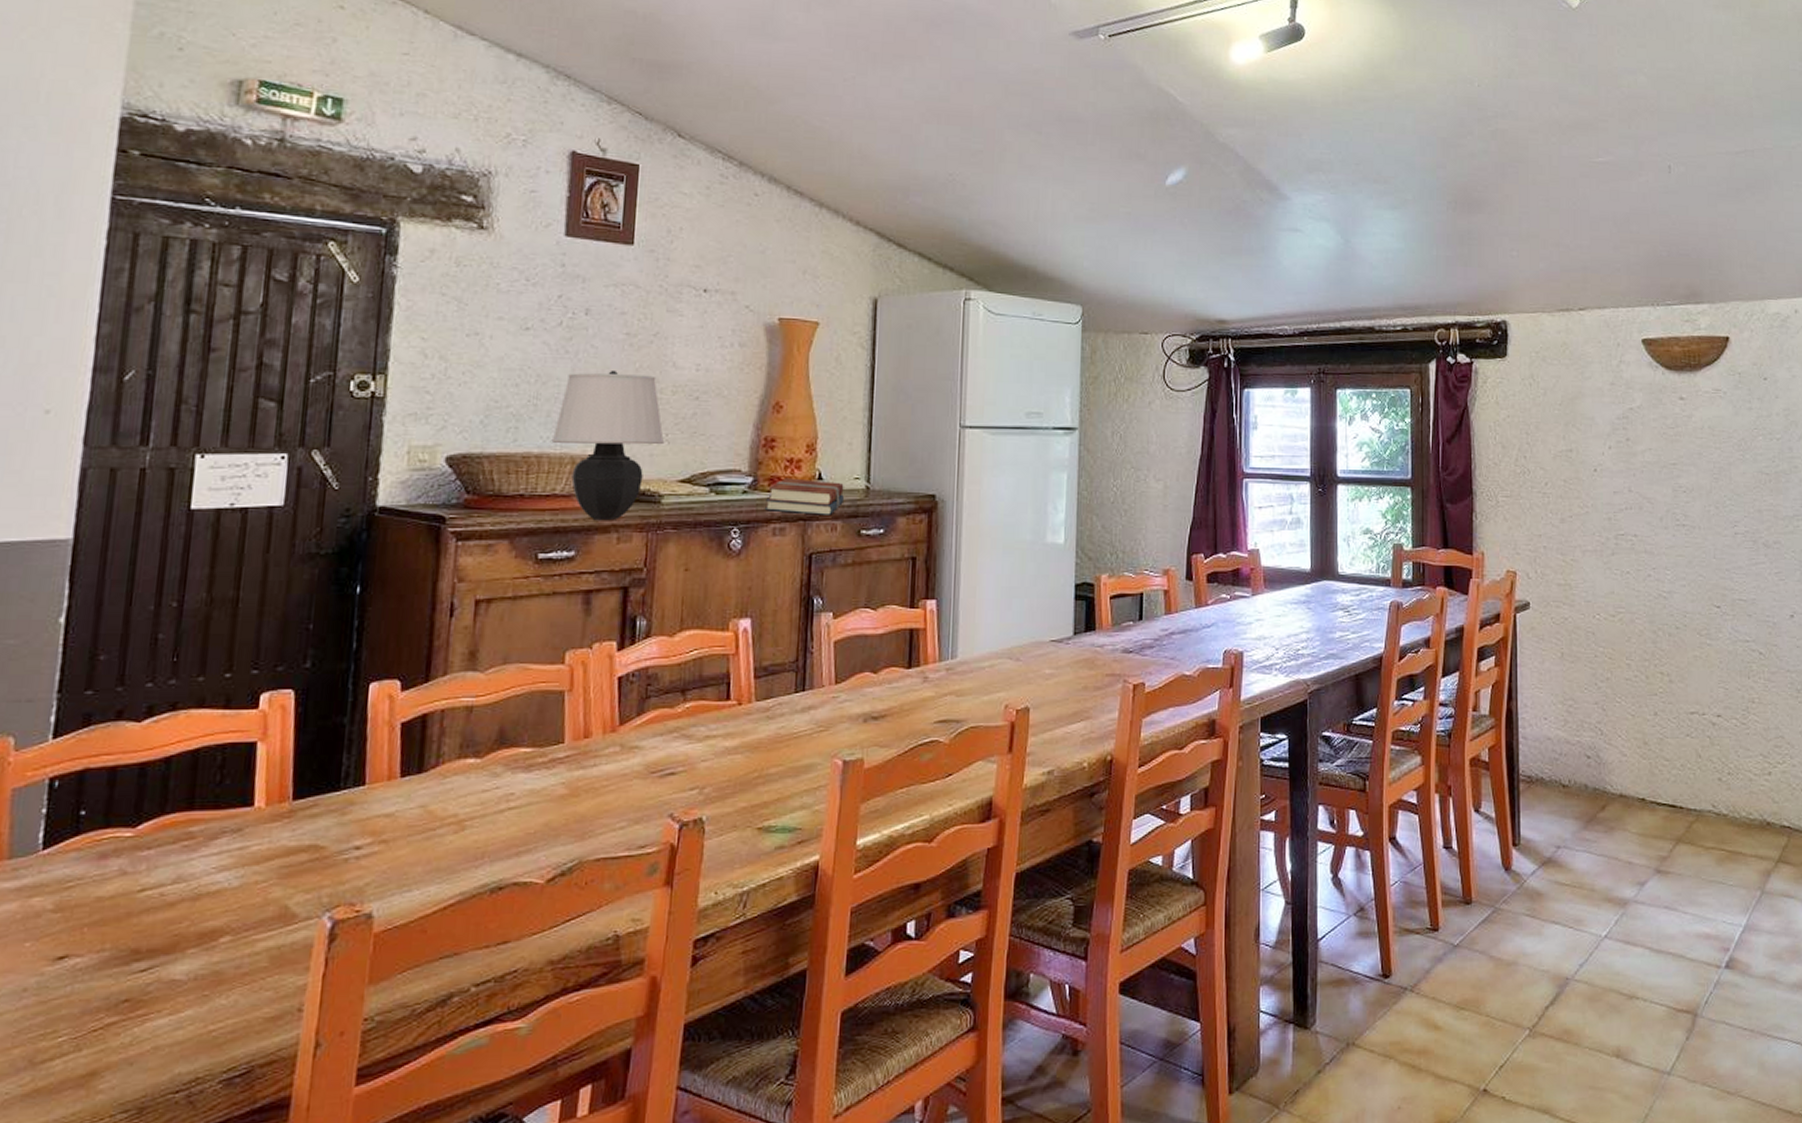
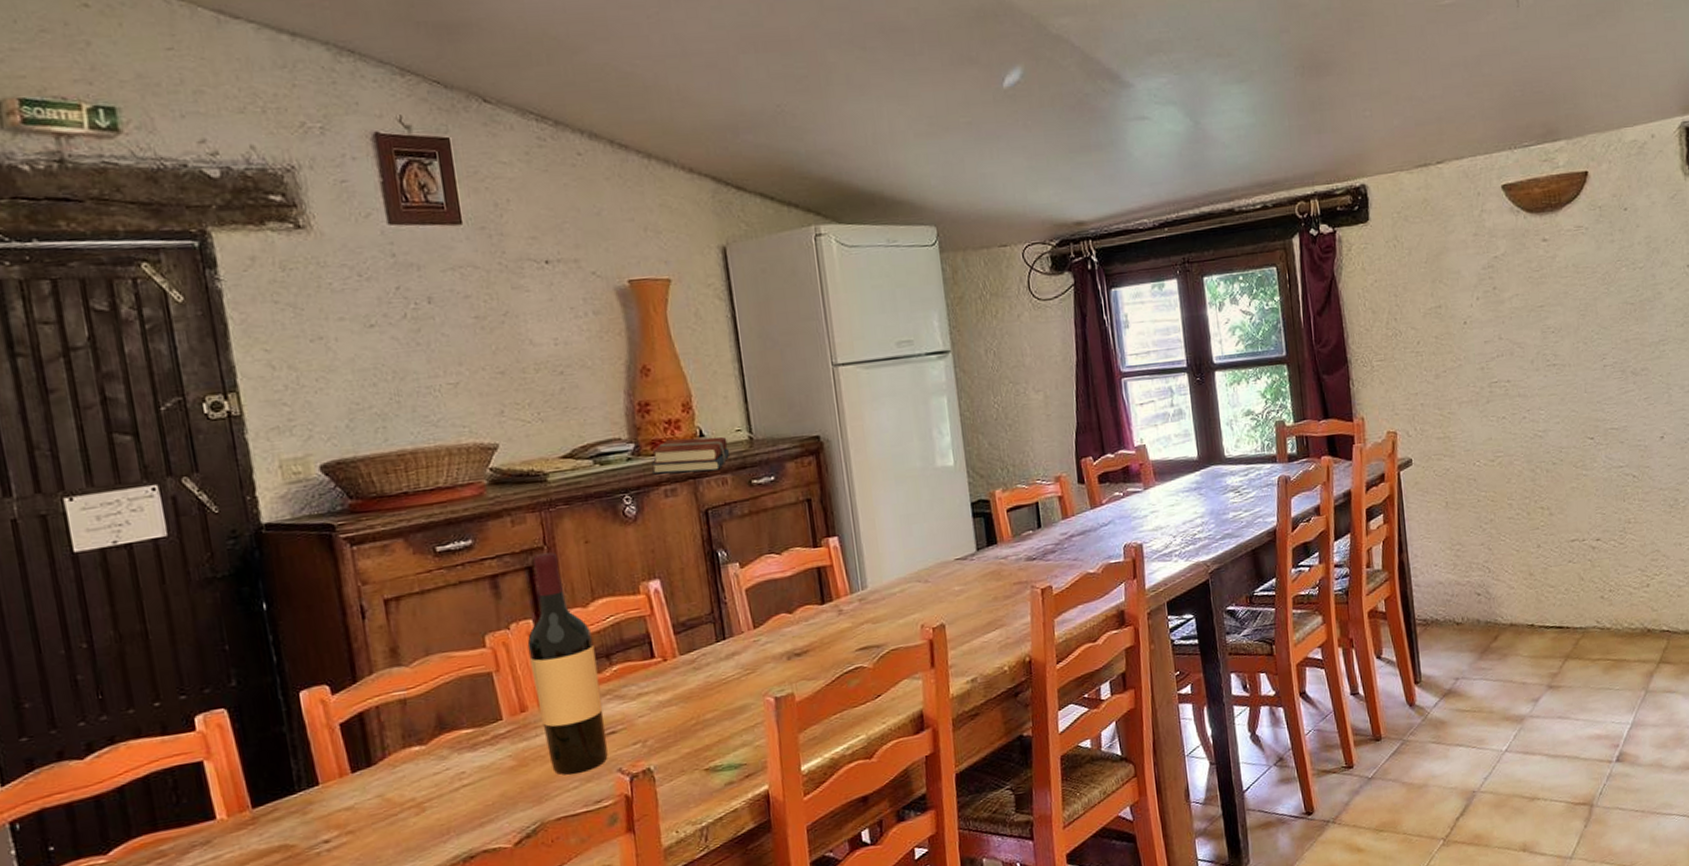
table lamp: present [551,369,665,521] -> none [423,355,538,508]
wine bottle: none [602,575,673,812] -> present [527,552,608,775]

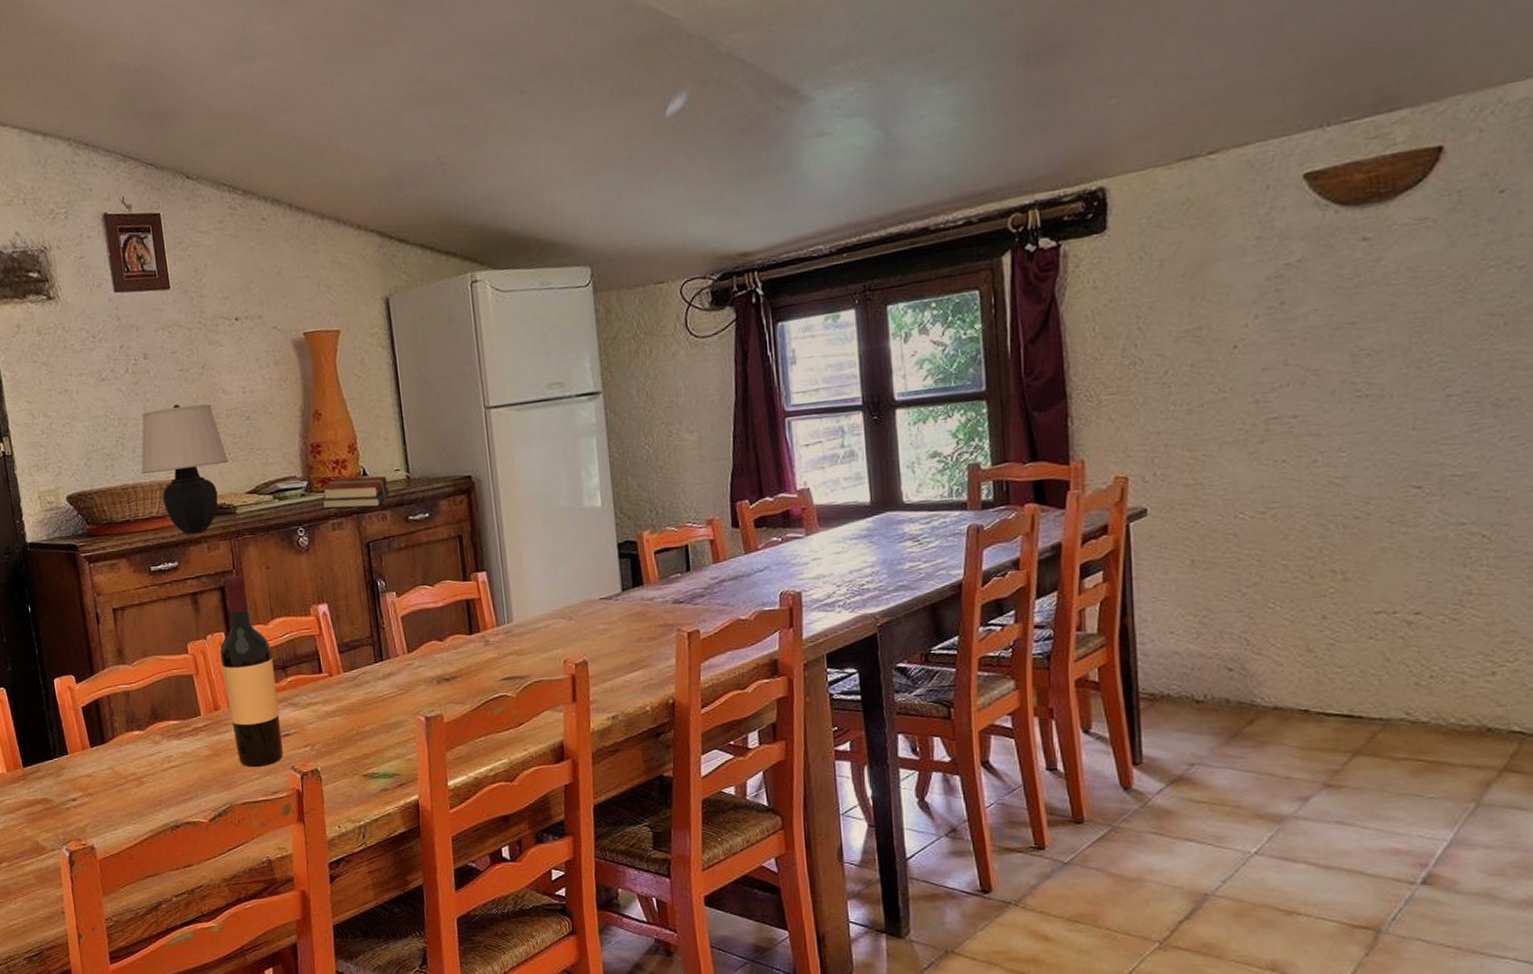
table lamp: none [423,355,538,508] -> present [140,403,229,535]

